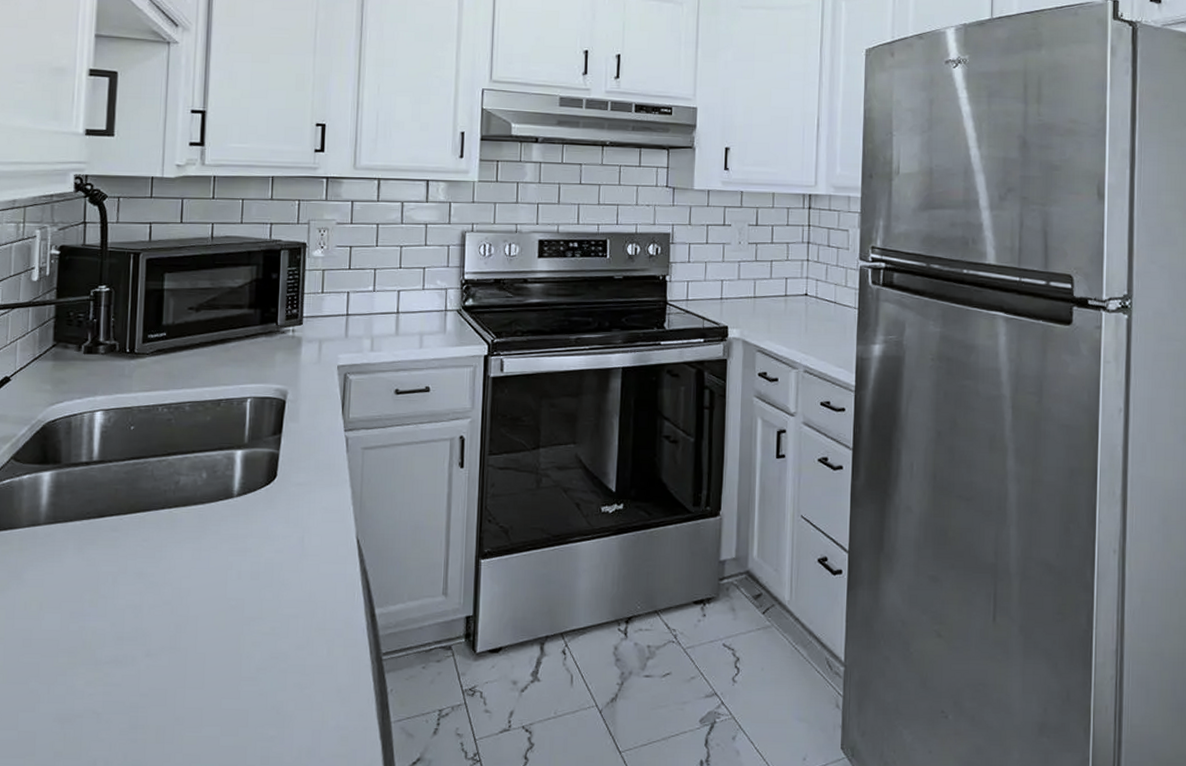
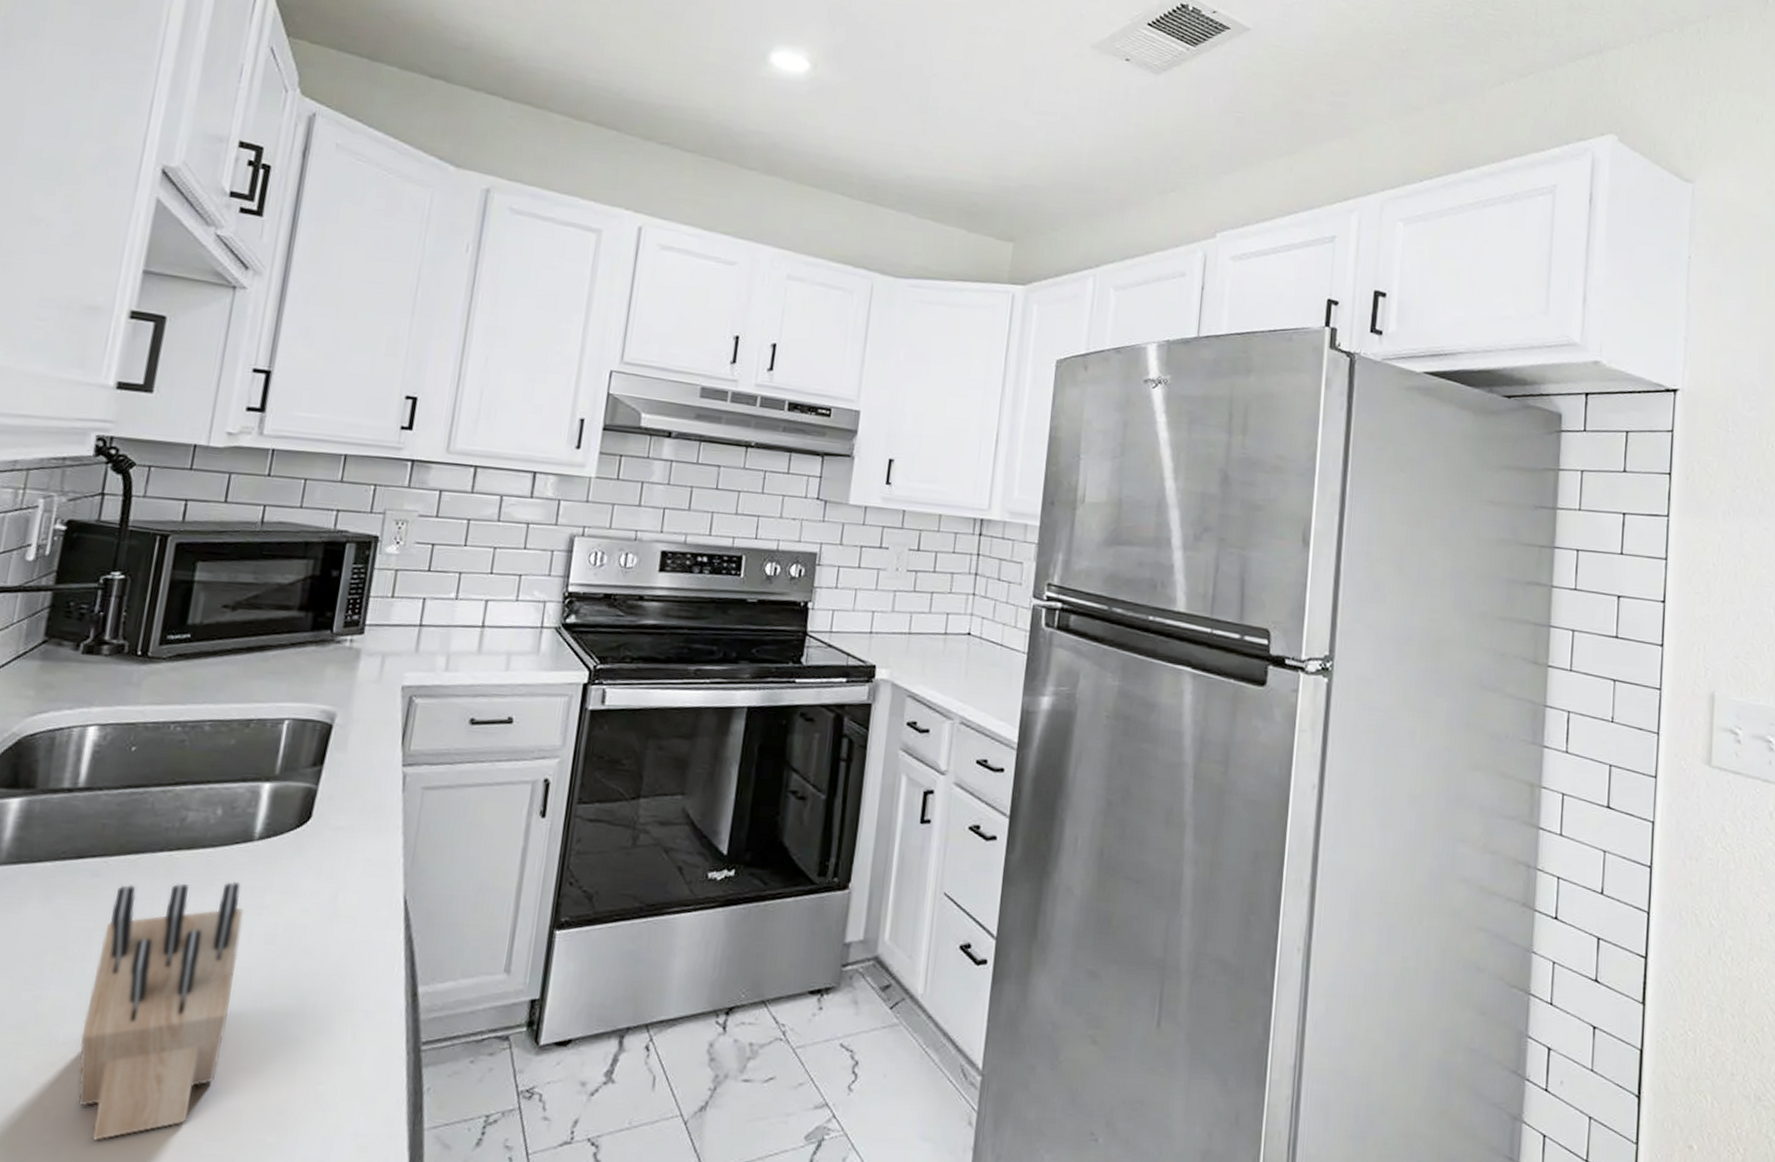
knife block: none [118,531,232,737] -> present [77,882,244,1141]

